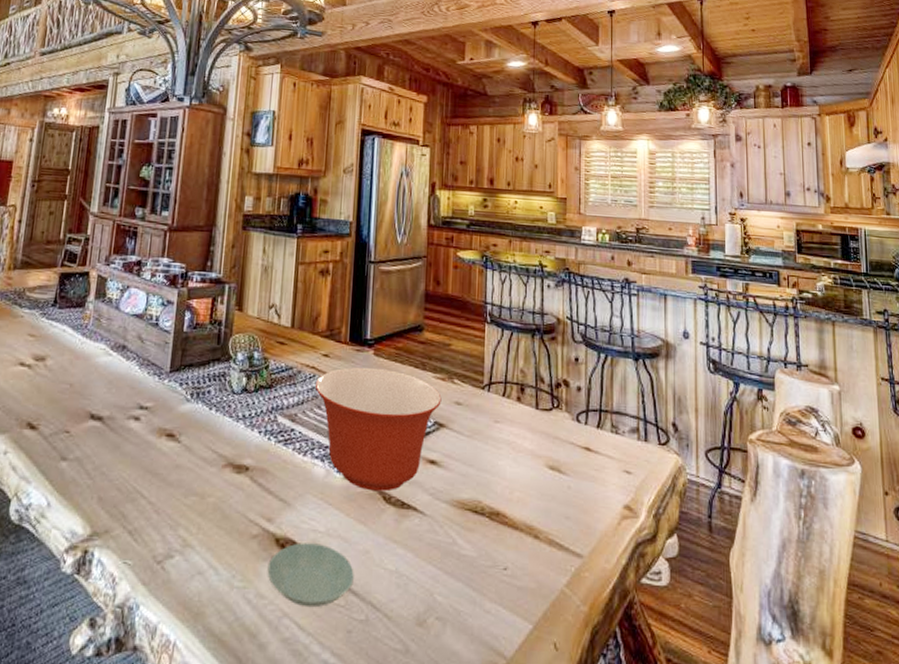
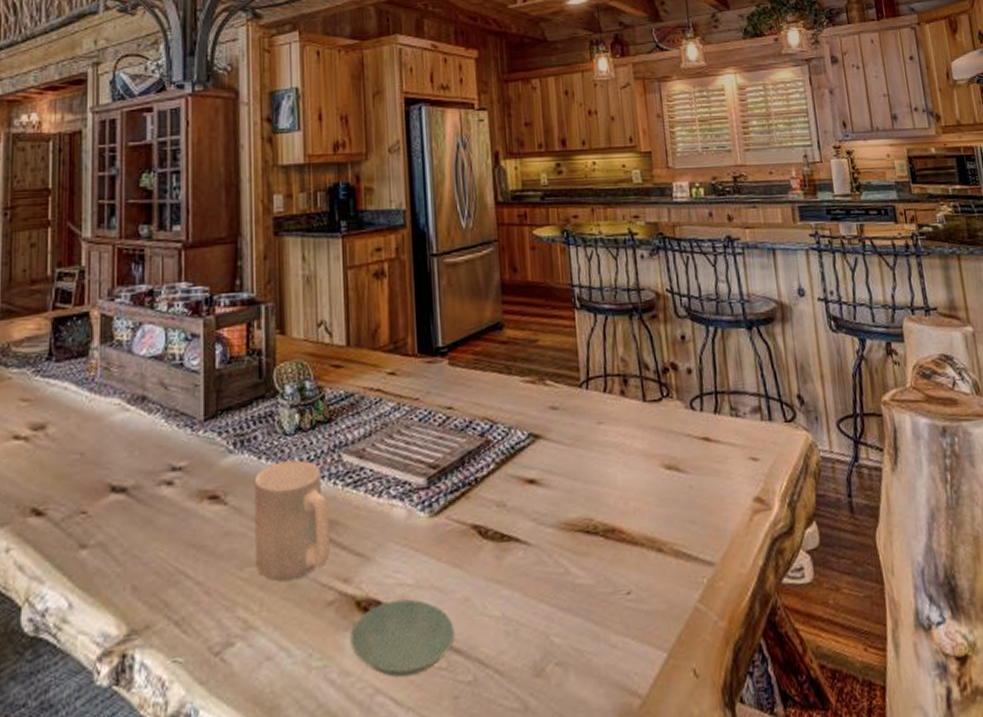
mug: none [198,414,262,513] -> present [254,460,330,582]
mixing bowl: present [314,367,442,492] -> none [382,380,534,527]

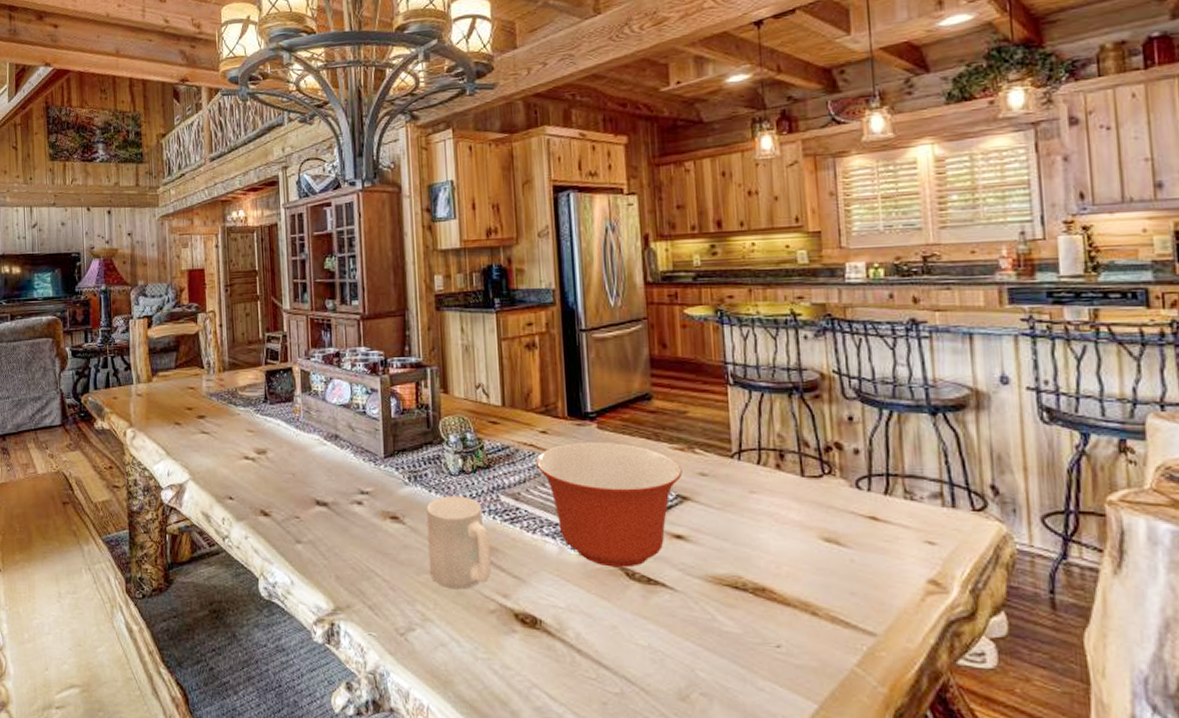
saucer: present [350,599,455,678] -> none [510,618,603,680]
mixing bowl: none [382,380,534,527] -> present [535,441,683,568]

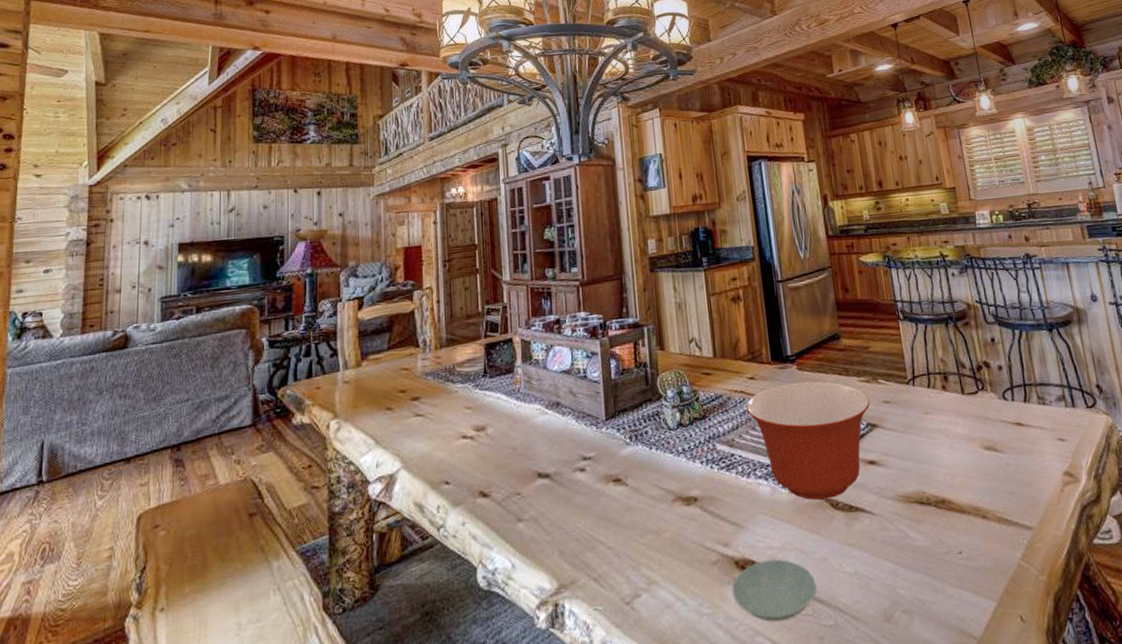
mug: present [426,496,491,590] -> none [647,449,712,546]
saucer: none [510,618,603,680] -> present [732,559,817,622]

